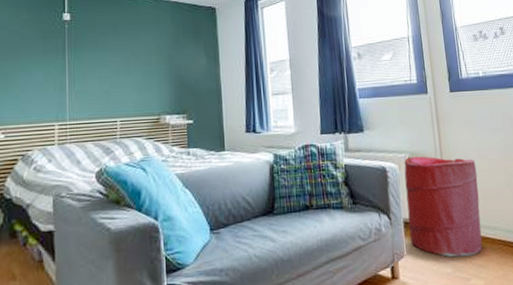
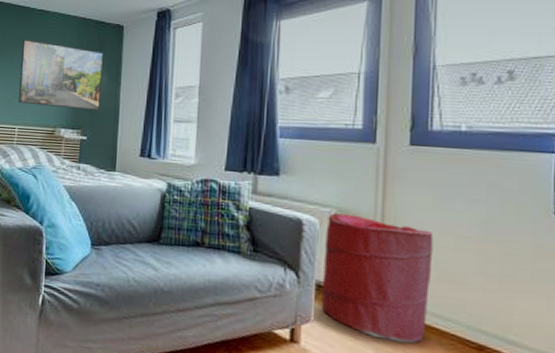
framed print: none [115,26,203,94] -> present [18,39,104,112]

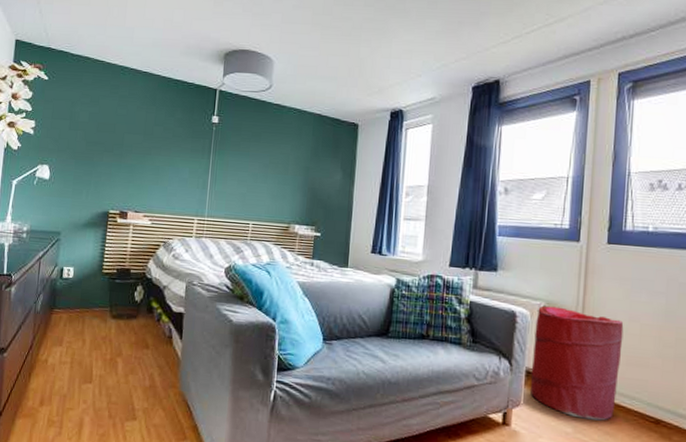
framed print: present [18,39,104,112] -> none [252,133,339,208]

